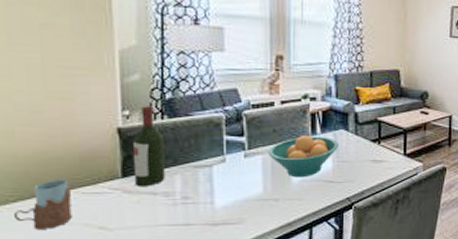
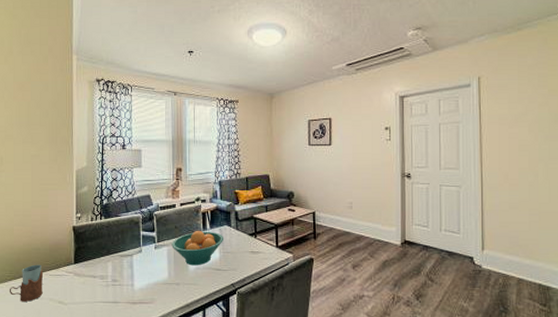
wine bottle: present [133,106,165,187] -> none [82,210,102,272]

